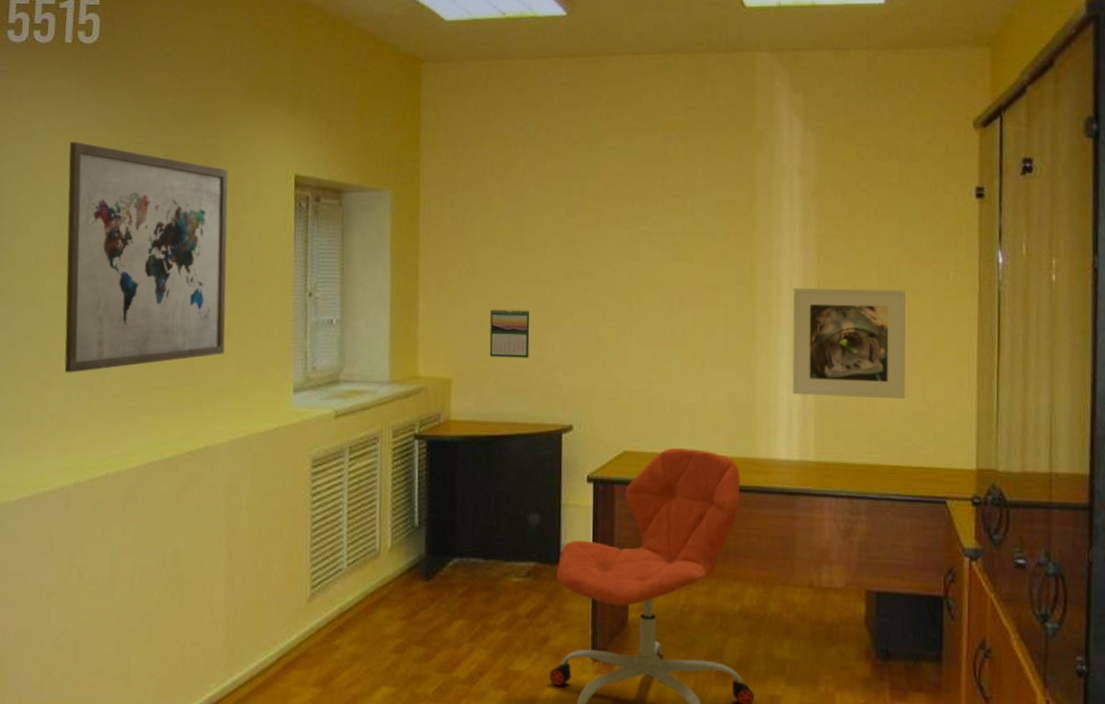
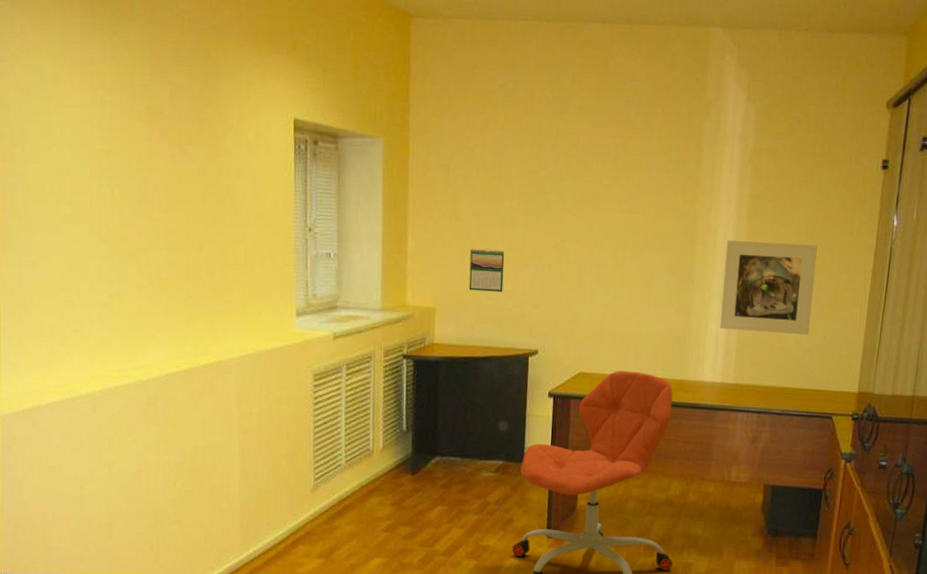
wall art: present [64,141,228,373] -> none [75,75,233,293]

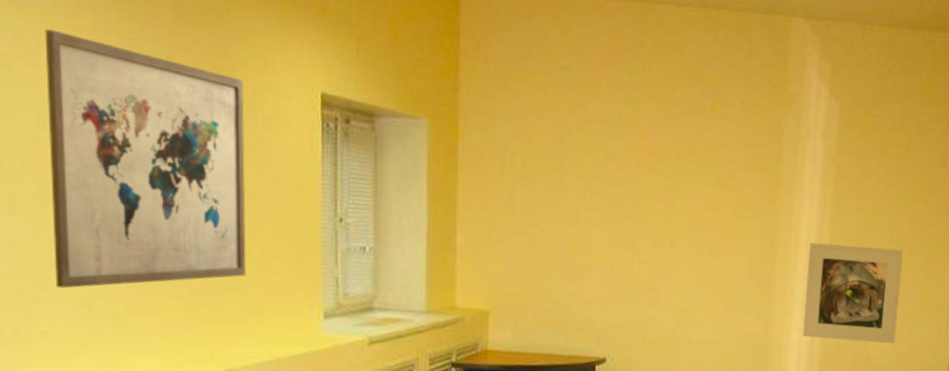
wall art: none [75,75,233,293] -> present [45,28,246,289]
calendar: present [469,249,505,292] -> none [527,246,569,295]

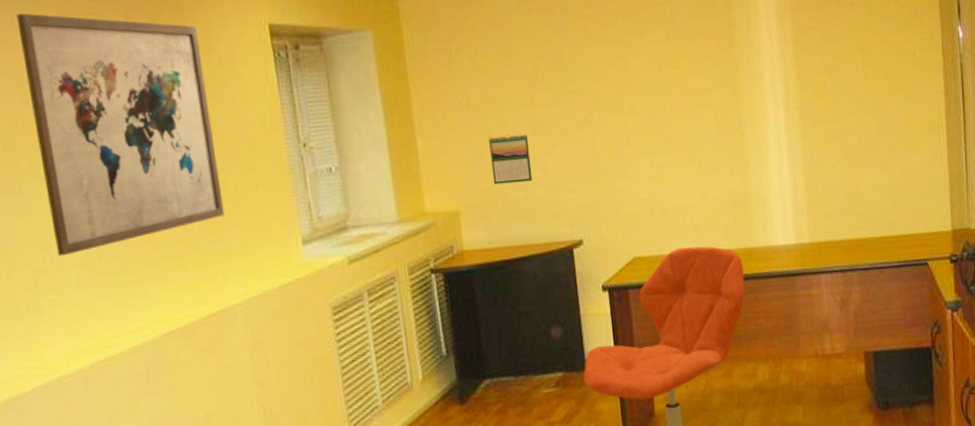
calendar: none [527,246,569,295] -> present [489,133,533,185]
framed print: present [803,242,903,344] -> none [775,72,886,184]

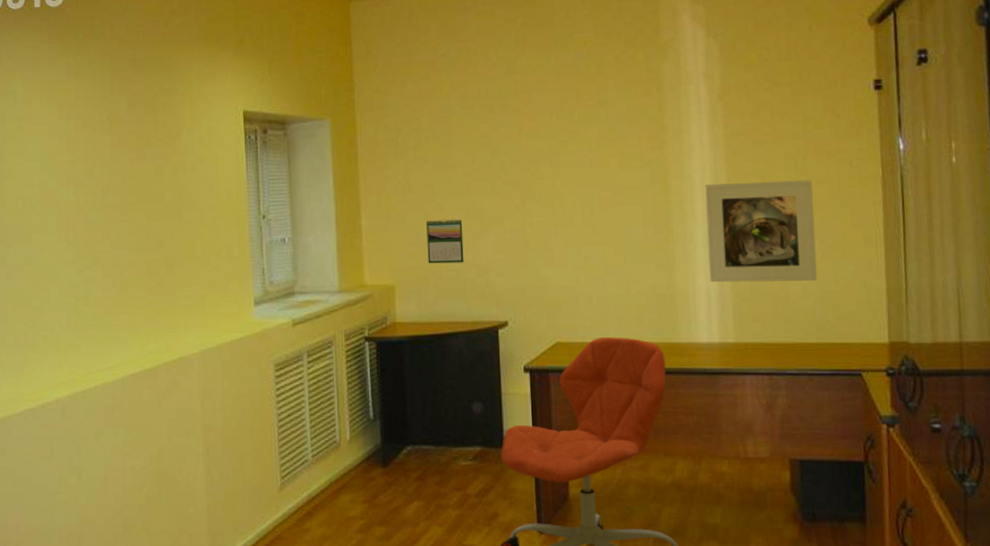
wall art: present [16,13,225,256] -> none [44,94,191,299]
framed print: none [775,72,886,184] -> present [705,180,818,283]

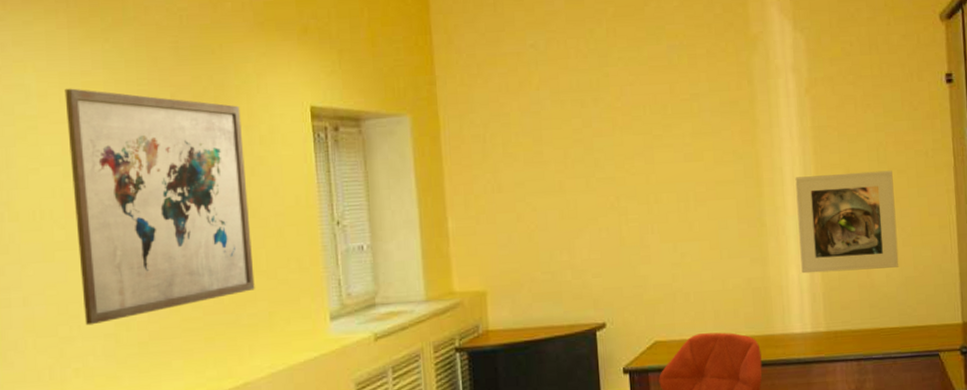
wall art: none [44,94,191,299] -> present [64,88,255,326]
calendar: present [426,218,464,264] -> none [518,218,559,267]

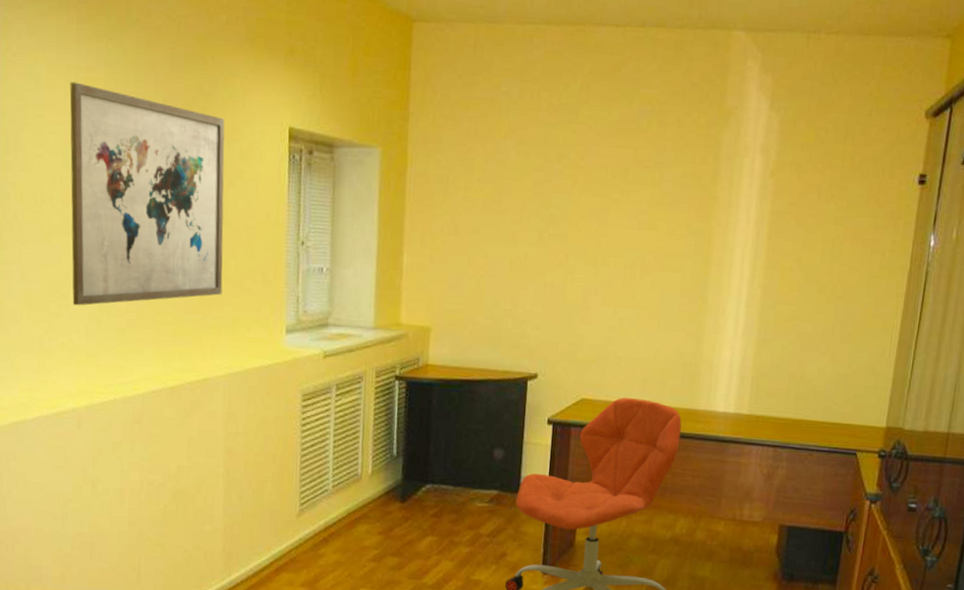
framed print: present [795,170,899,274] -> none [735,259,844,364]

